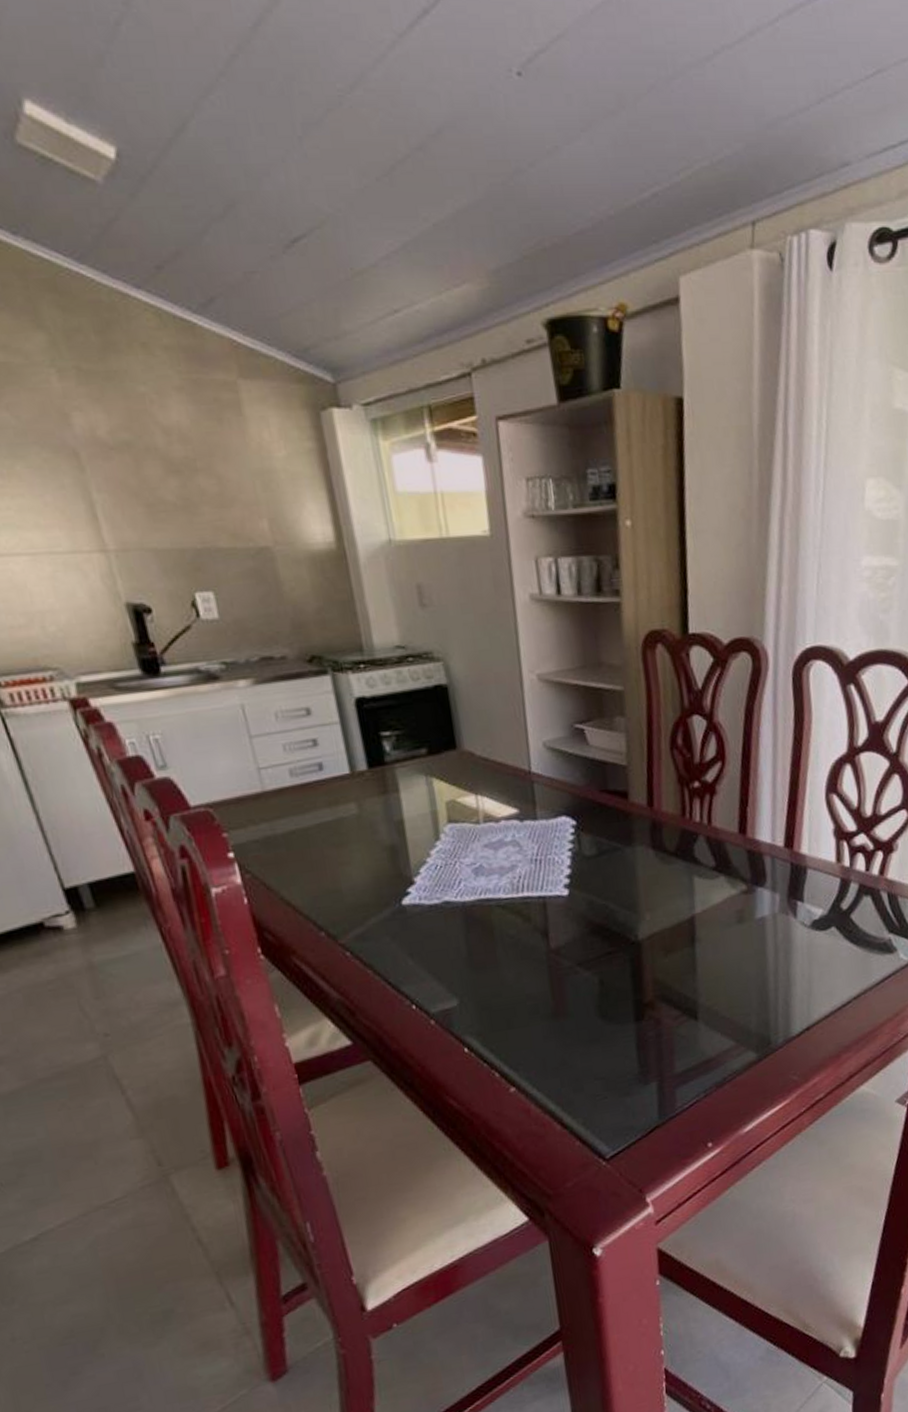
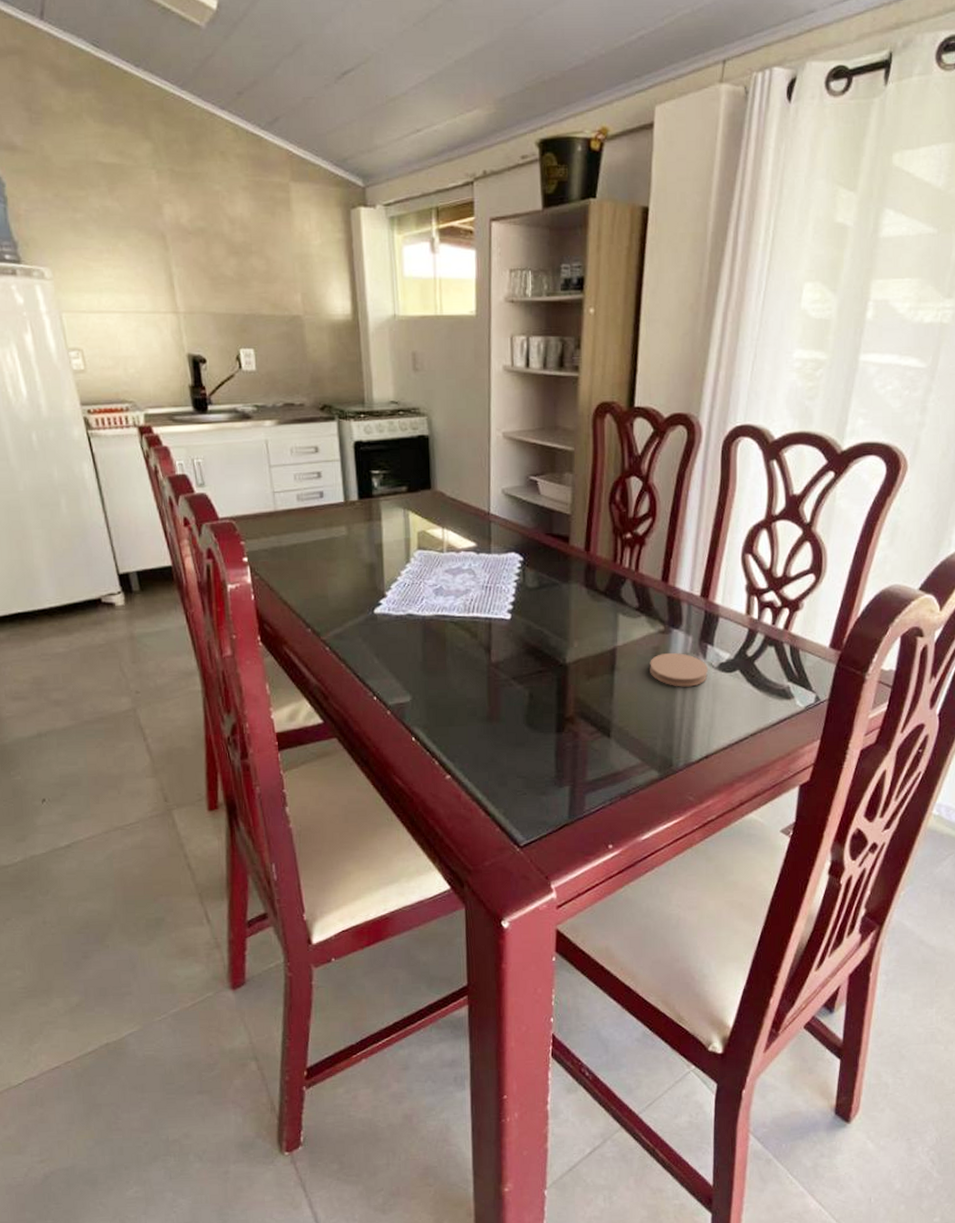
coaster: none [734,914,801,953] -> present [650,653,709,687]

